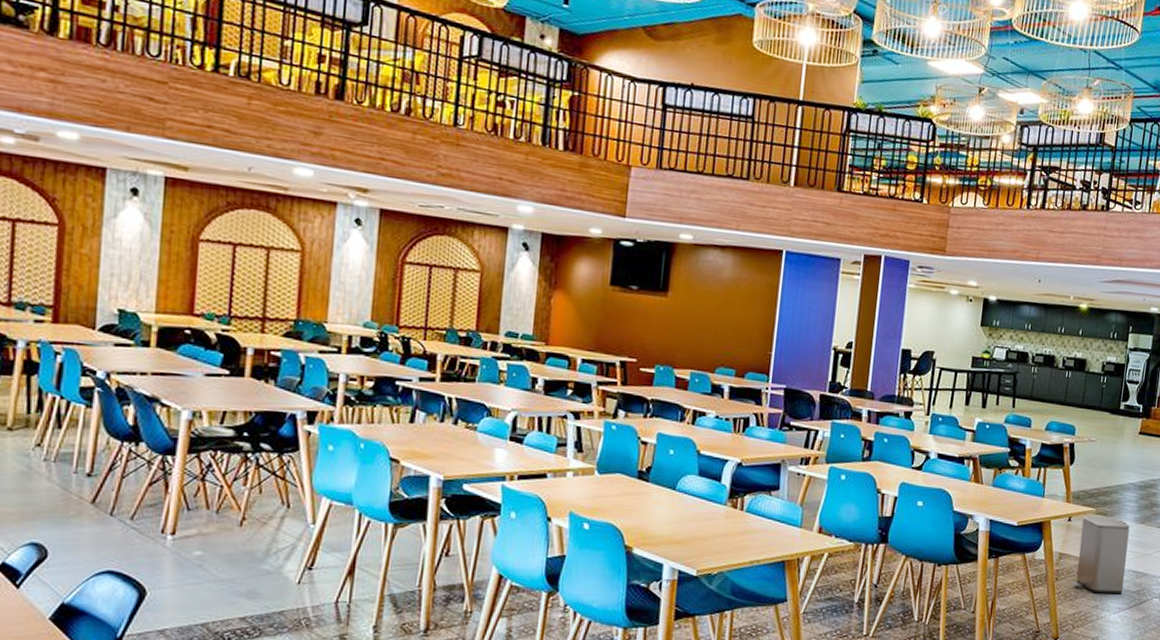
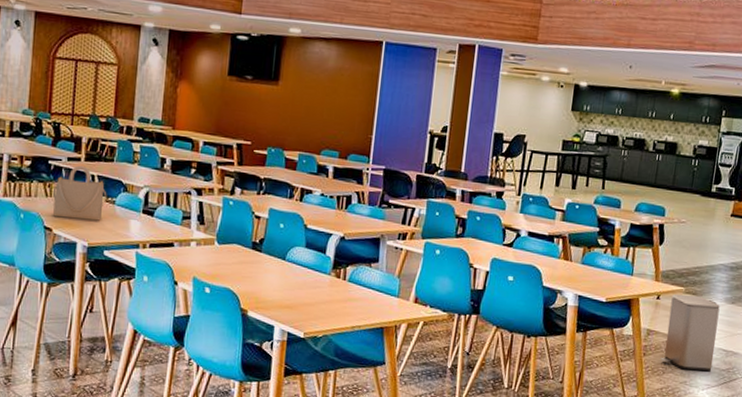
handbag: none [399,386,467,450] -> present [52,165,107,221]

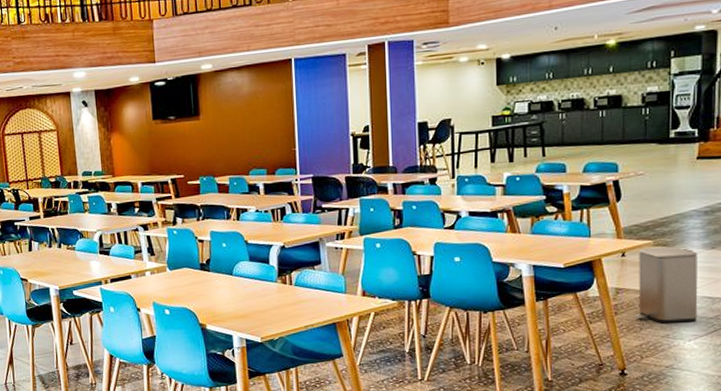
handbag: present [52,165,107,221] -> none [22,222,68,269]

